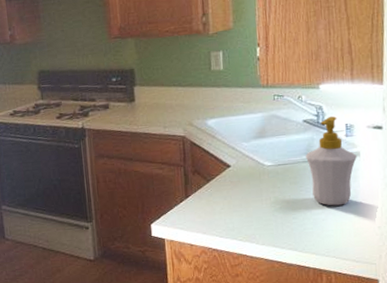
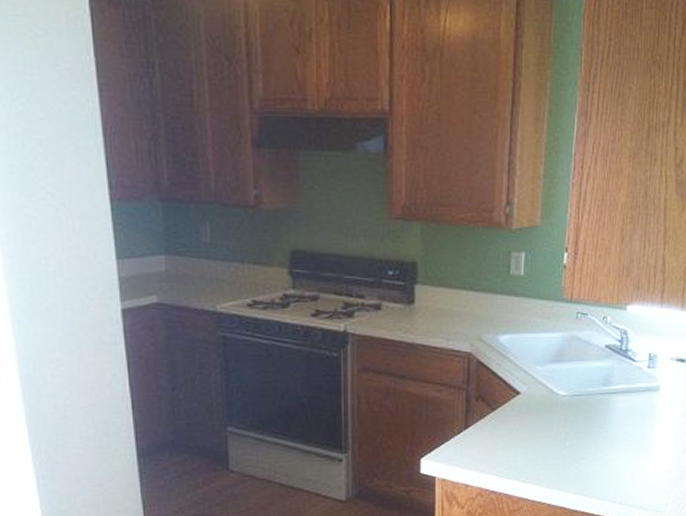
soap bottle: present [305,116,357,206] -> none [603,344,656,446]

